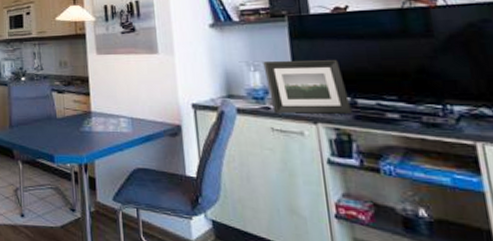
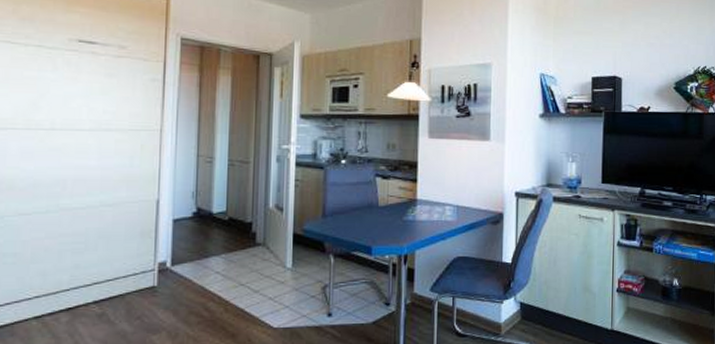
picture frame: present [263,60,352,114] -> none [580,154,641,202]

